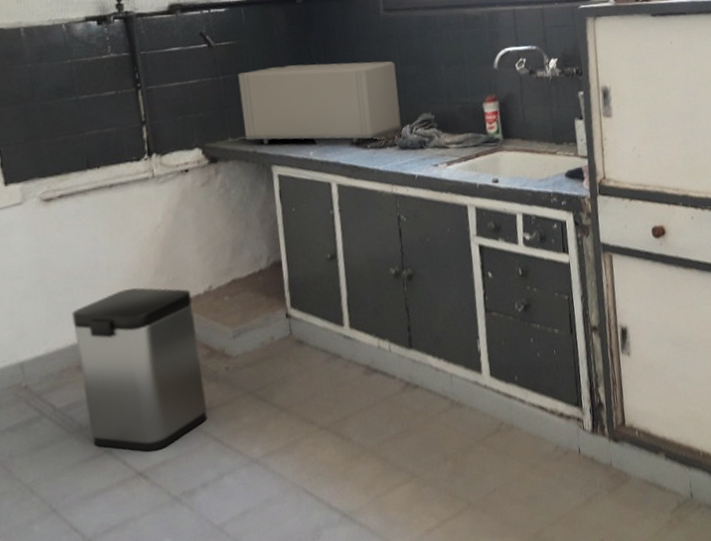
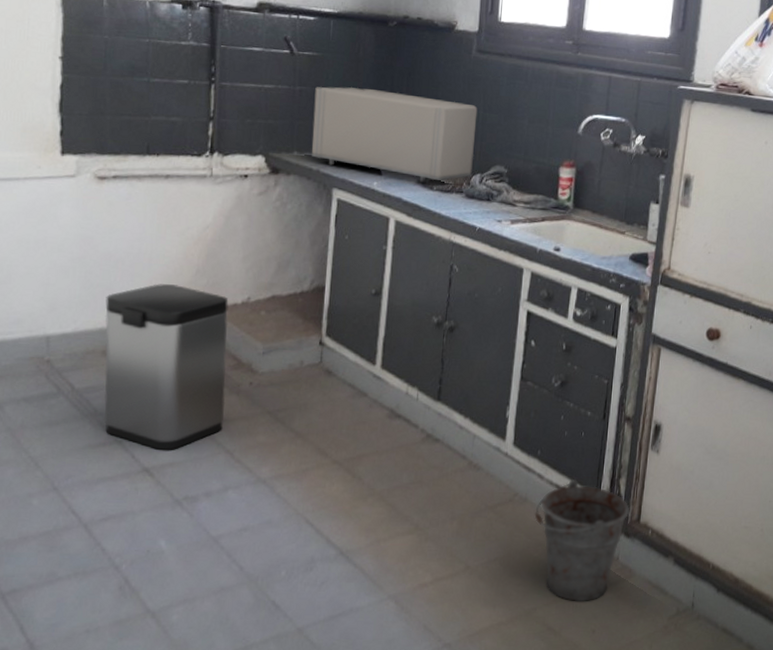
bucket: none [523,396,614,516] -> present [534,478,630,602]

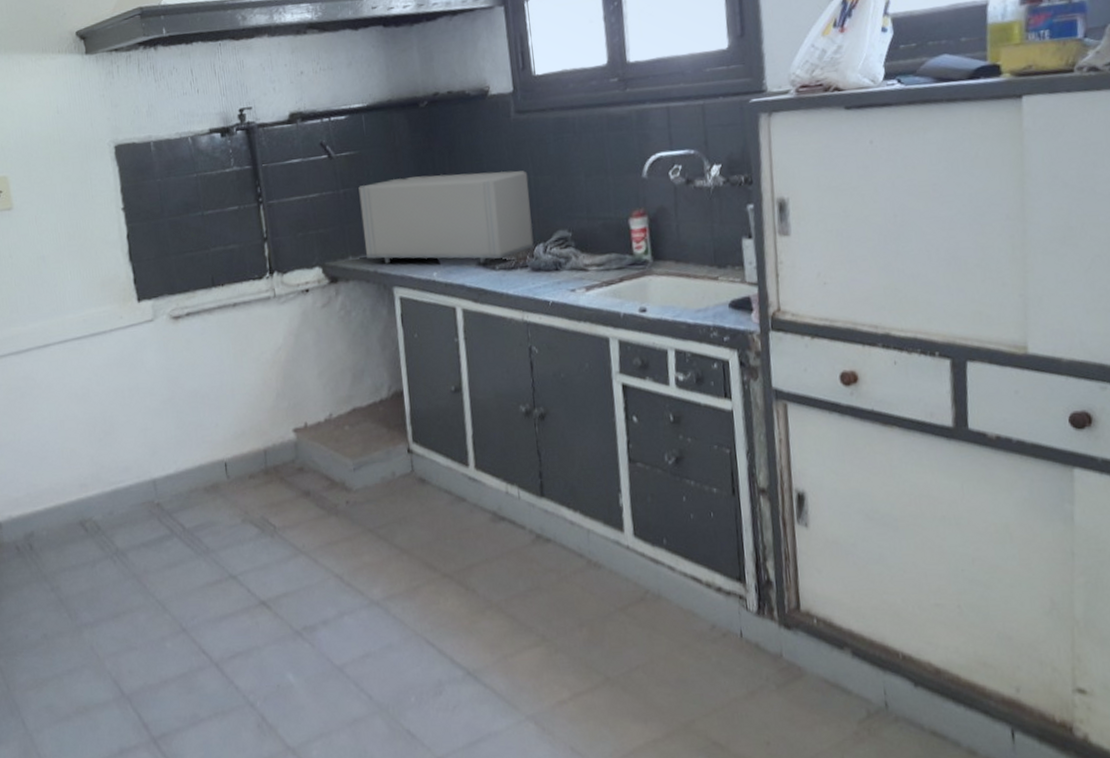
pedal bin: present [104,283,229,451] -> none [199,411,328,582]
bucket: present [534,478,630,602] -> none [672,567,785,710]

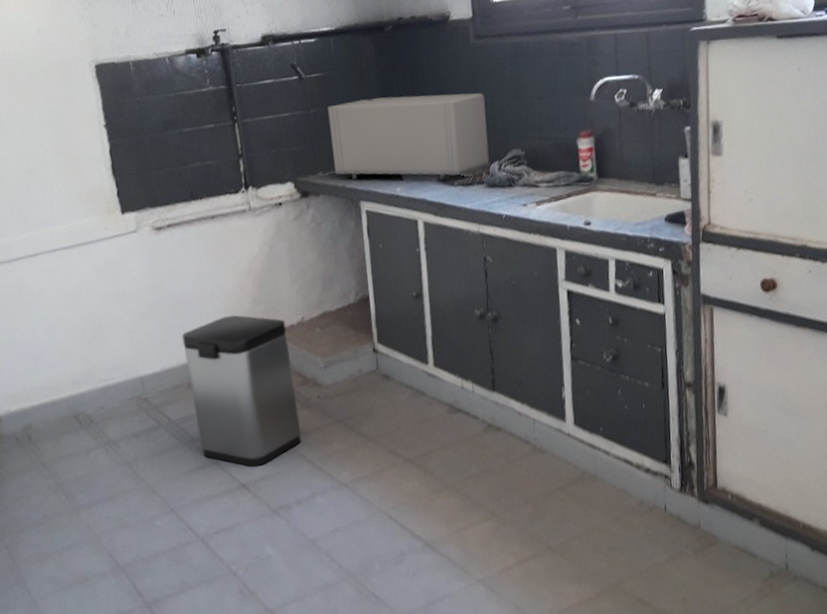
pedal bin: none [199,411,328,582] -> present [182,315,302,467]

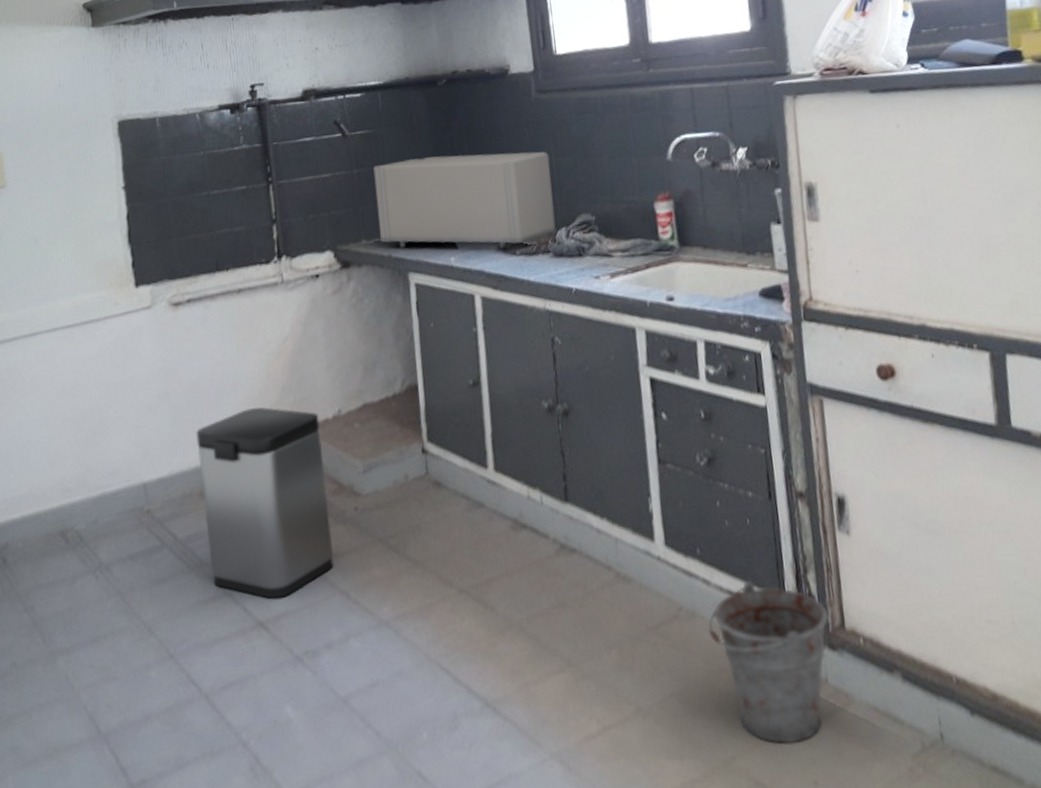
bucket: none [606,451,705,573] -> present [708,580,829,745]

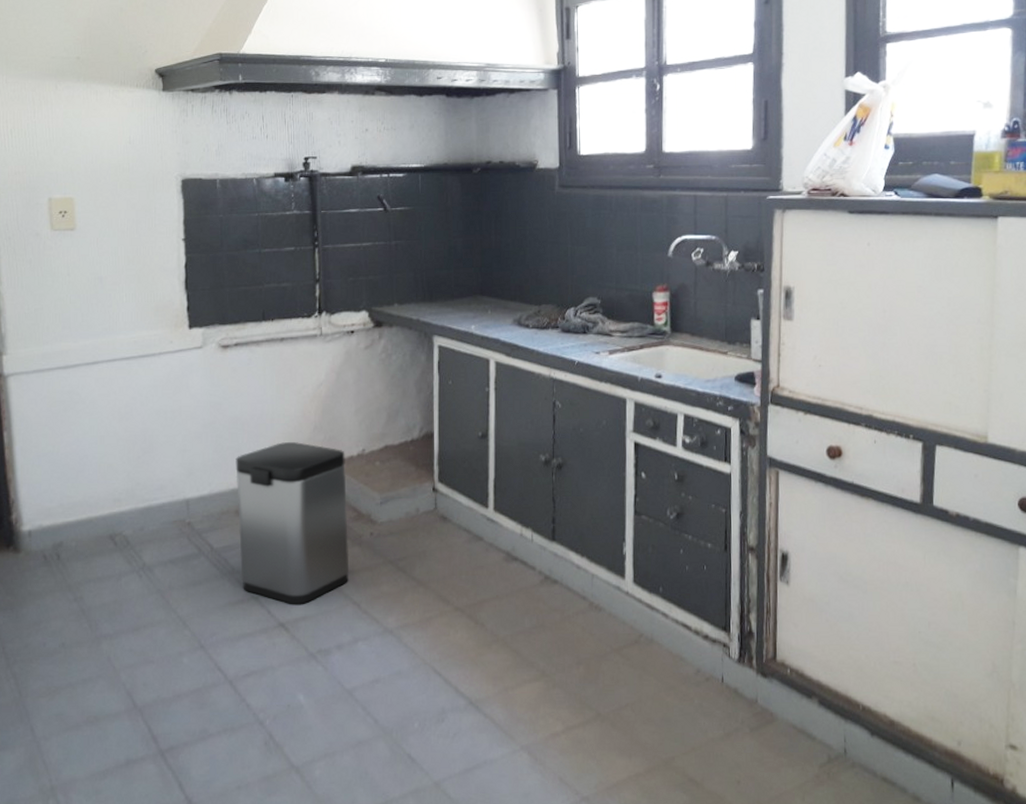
microwave: present [373,151,556,249] -> none [409,236,566,321]
bucket: present [708,580,829,745] -> none [663,616,764,750]

